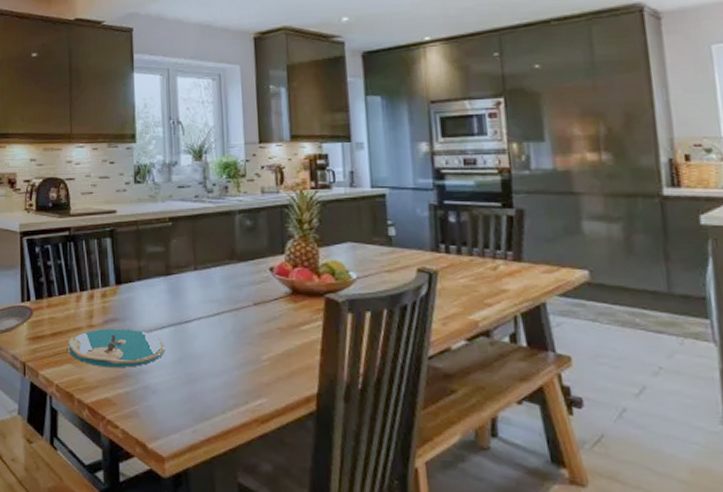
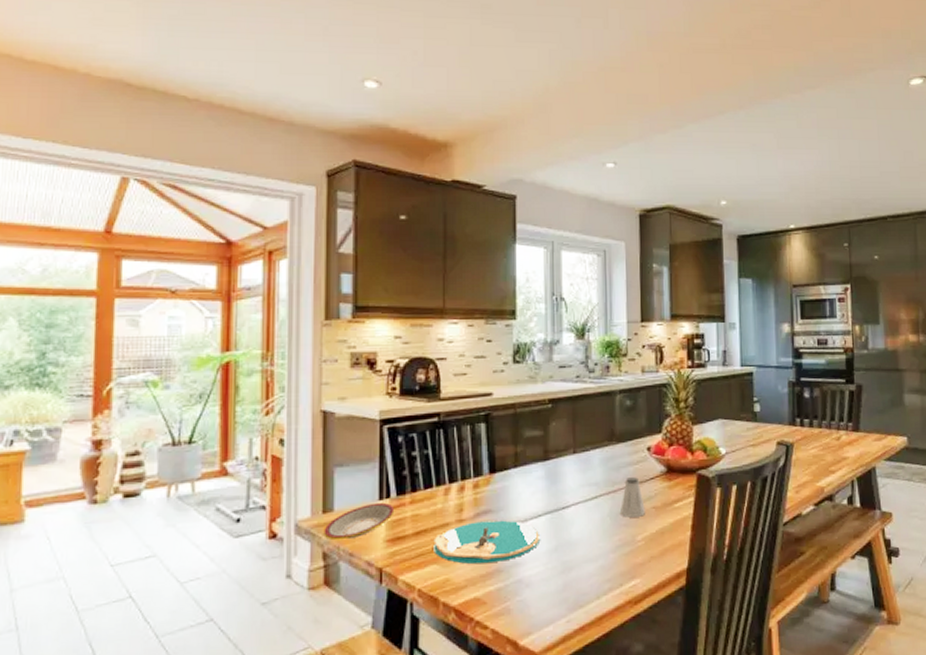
saltshaker: none [244,297,270,337] -> present [621,477,645,518]

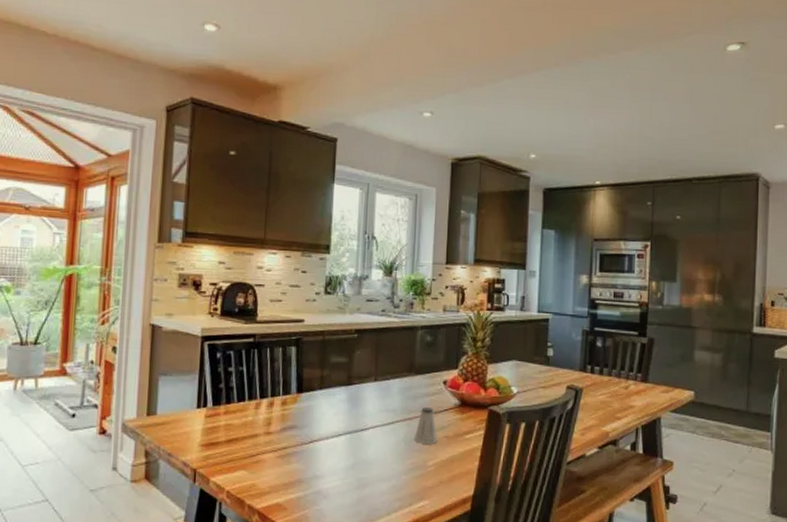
plate: present [324,502,395,541] -> none [147,410,210,441]
plate: present [433,520,541,565] -> none [243,435,340,474]

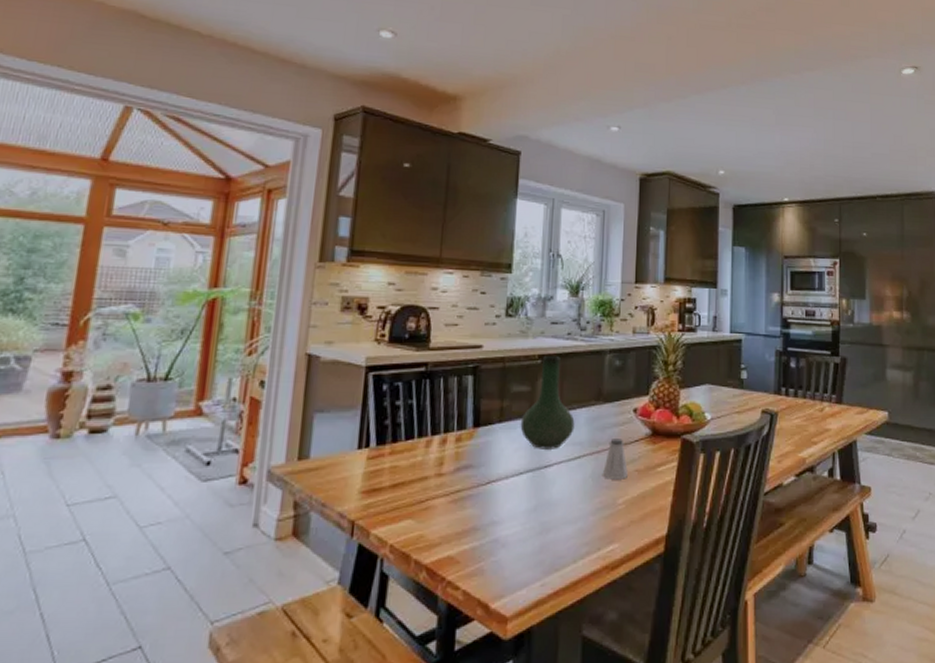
vase: none [339,331,389,415] -> present [520,356,575,449]

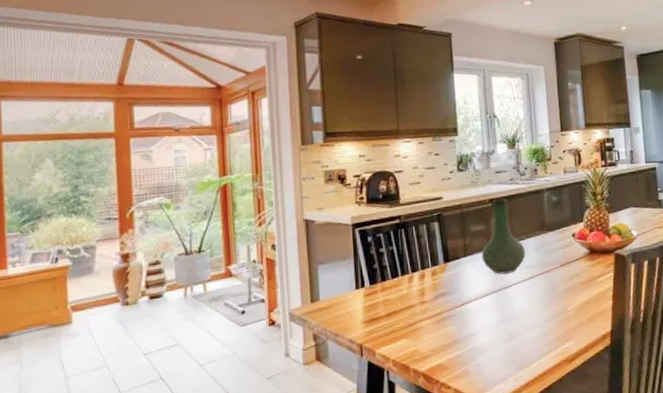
saltshaker: present [603,439,628,480] -> none [553,259,574,292]

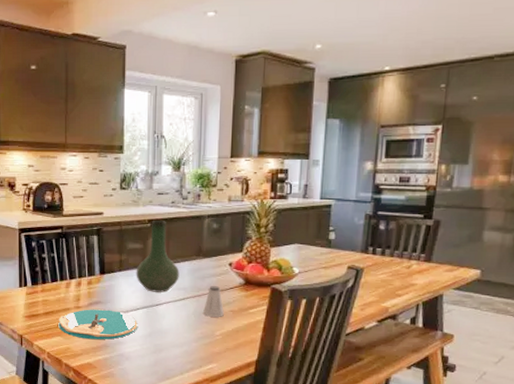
plate: none [402,300,490,337] -> present [58,309,138,340]
saltshaker: none [553,259,574,292] -> present [203,286,224,317]

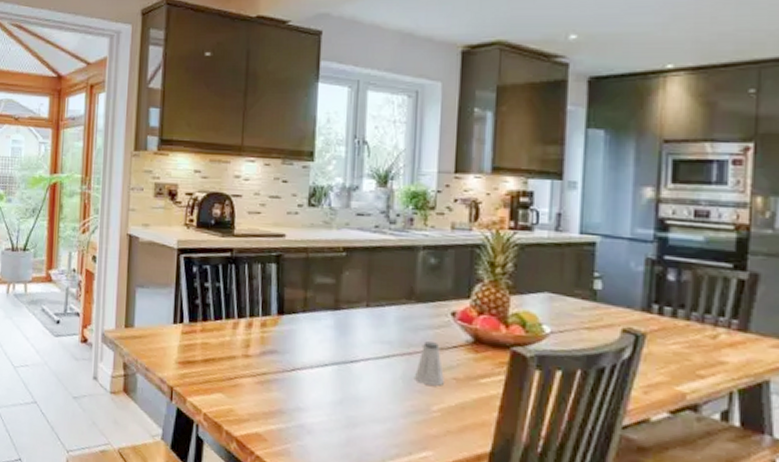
plate: present [58,309,138,340] -> none [220,359,326,404]
vase: present [136,221,179,292] -> none [324,249,383,345]

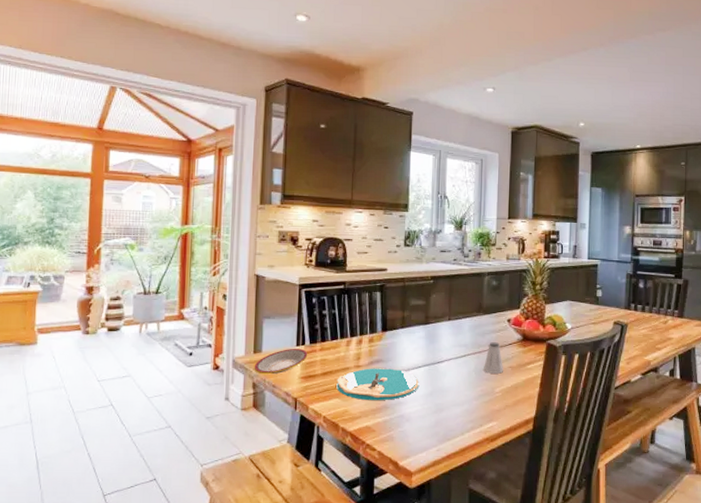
plate: none [125,325,187,355] -> present [254,348,308,375]
plate: none [220,359,326,404] -> present [336,368,420,401]

